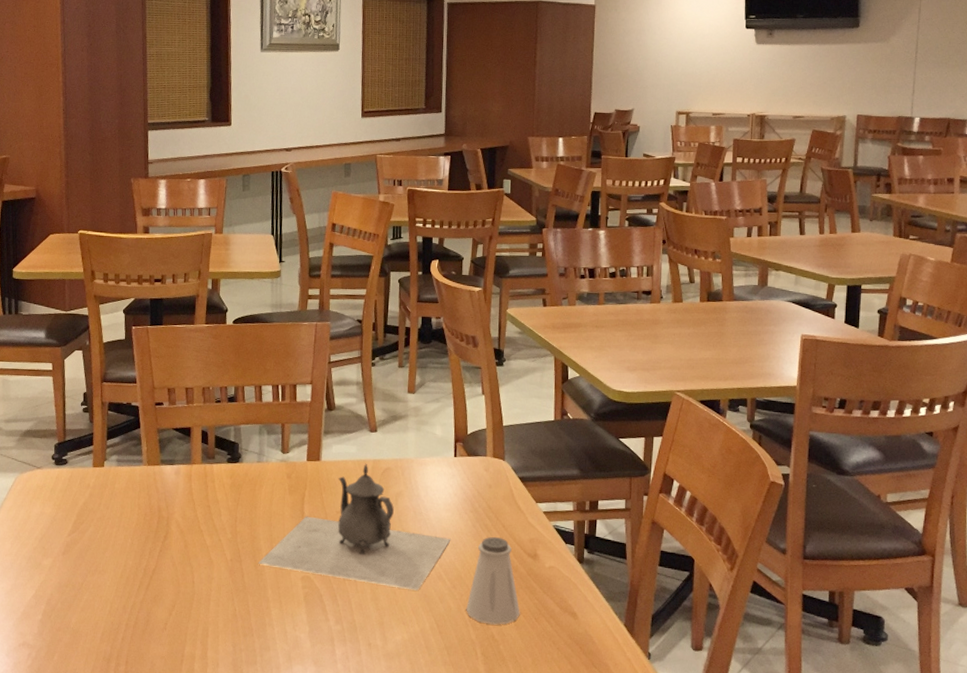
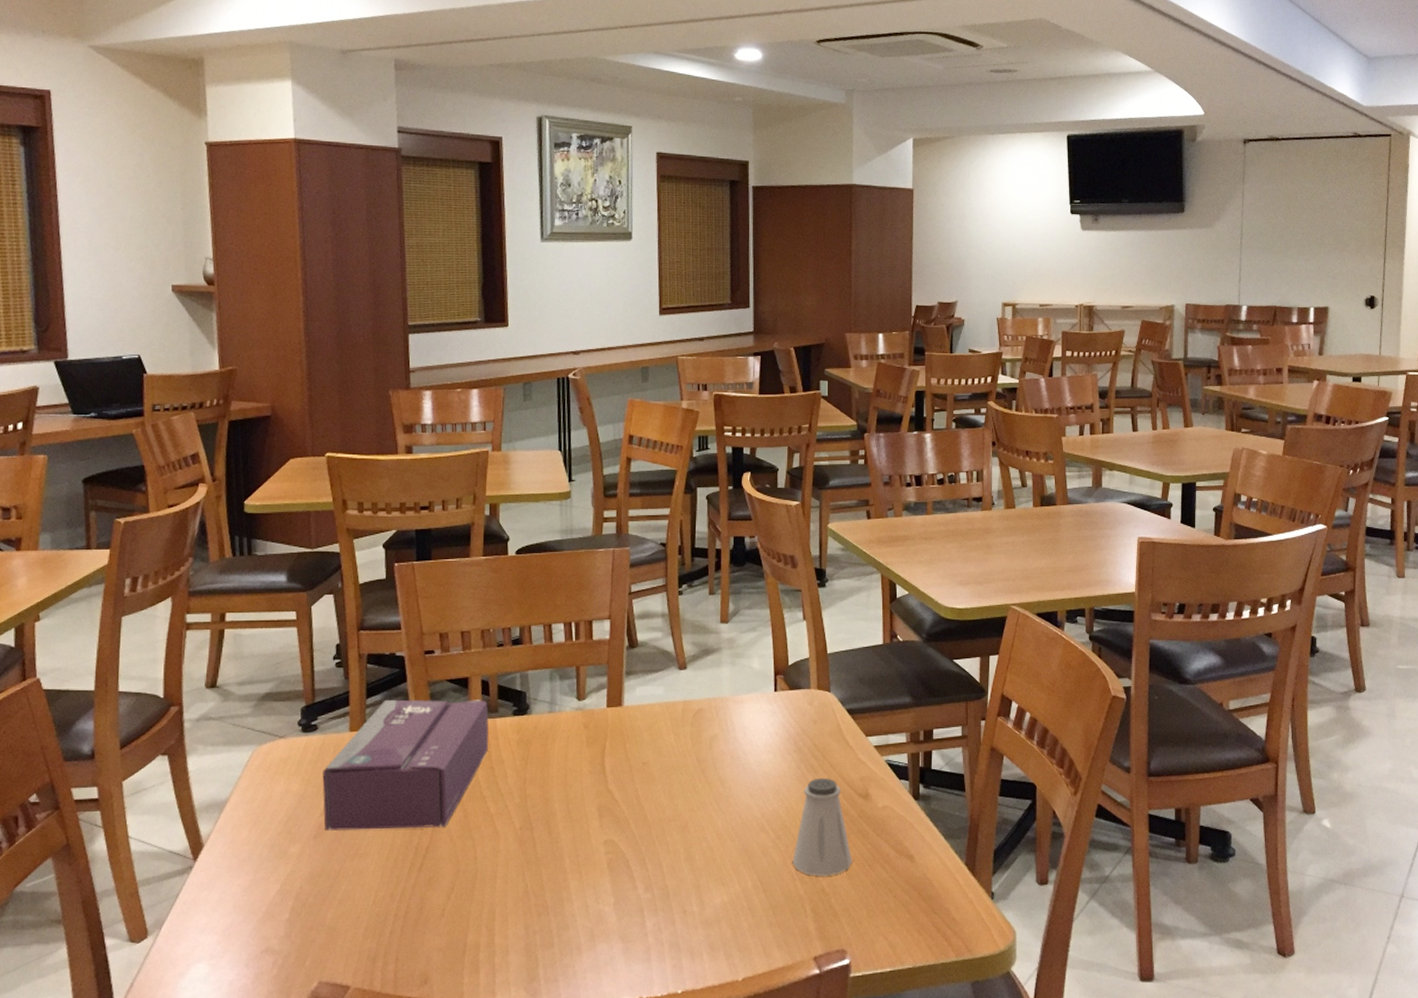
tissue box: none [70,442,207,554] -> present [322,699,489,831]
teapot: present [258,463,451,591] -> none [553,705,773,846]

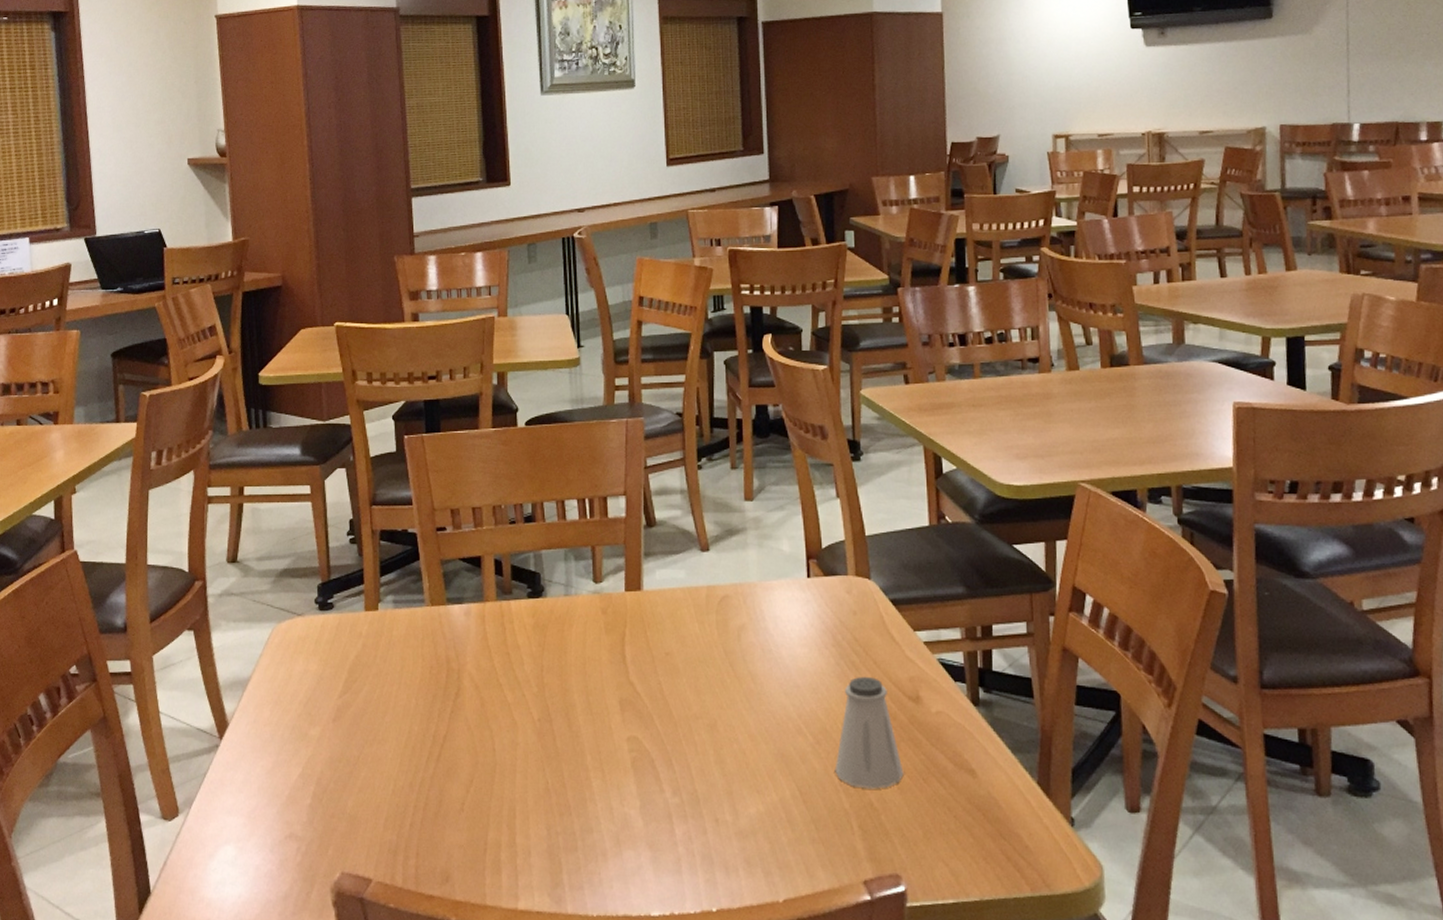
tissue box: present [322,699,489,831] -> none [339,578,503,715]

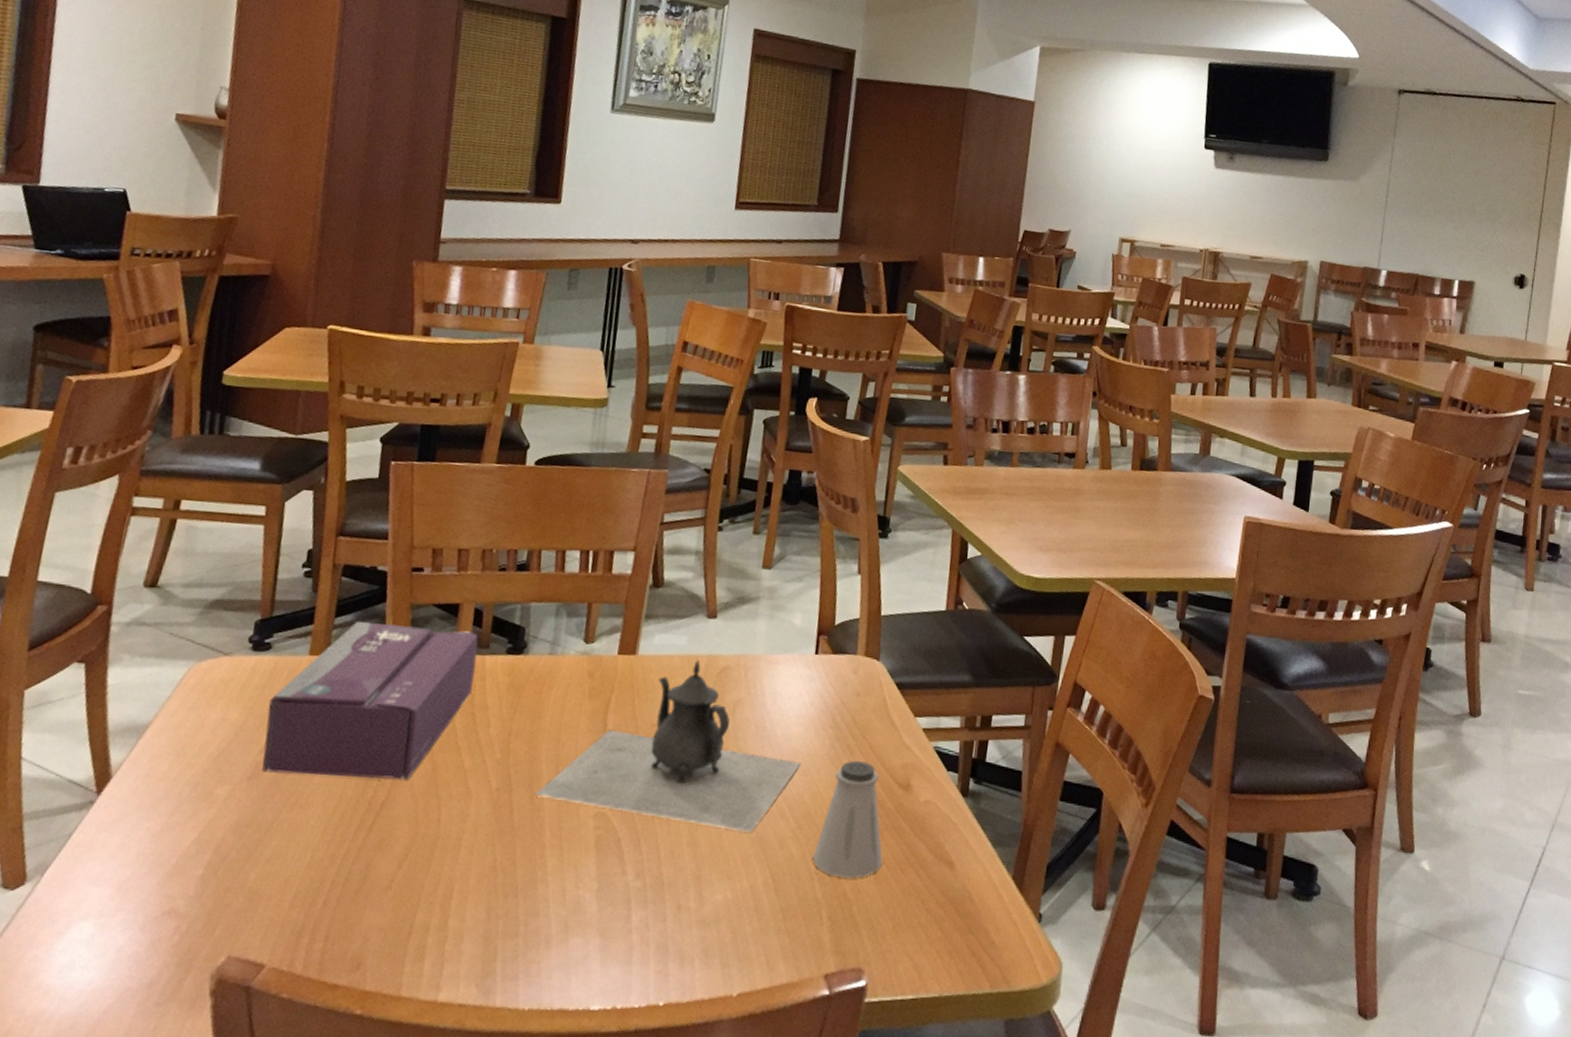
tissue box: none [339,578,503,715] -> present [262,620,479,780]
teapot: none [572,591,810,749] -> present [535,659,801,833]

